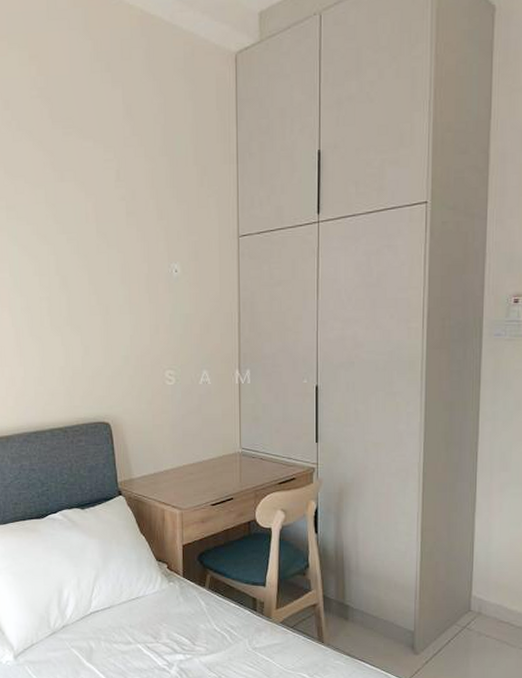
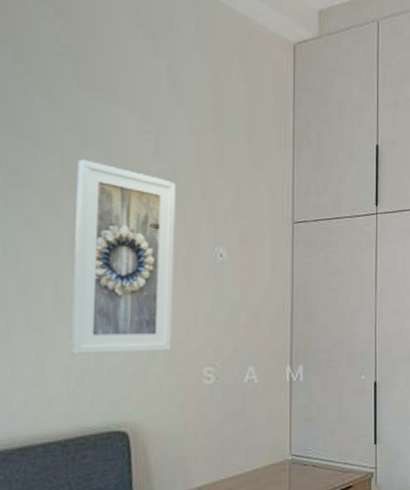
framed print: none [57,191,139,359] -> present [71,159,176,354]

